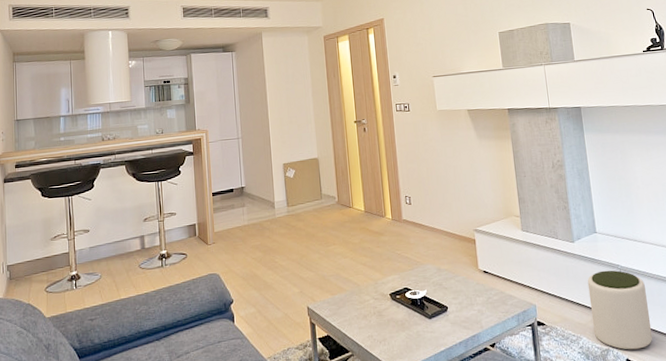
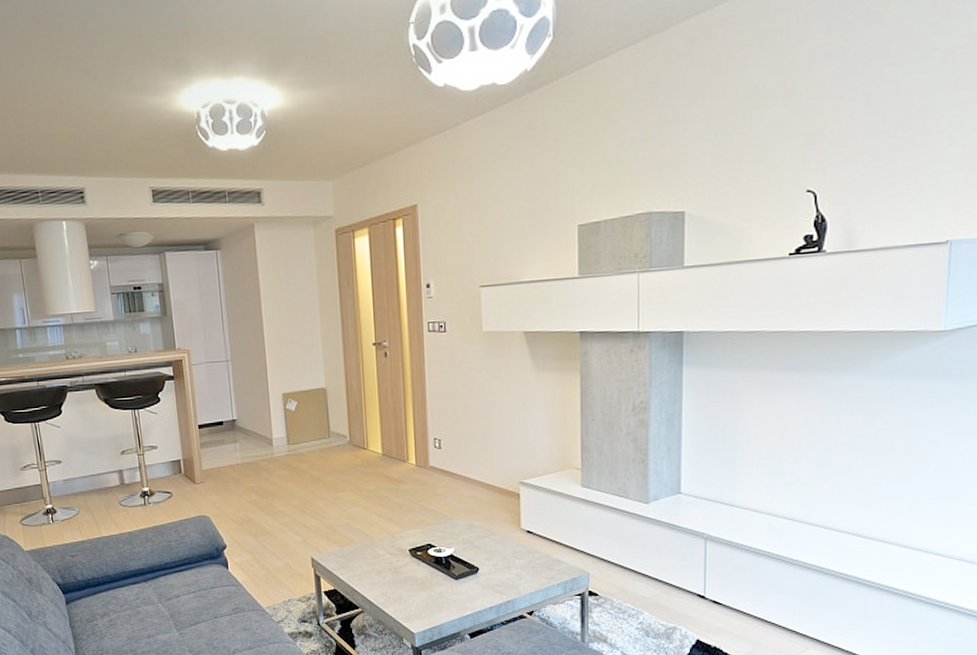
plant pot: present [587,270,653,350] -> none [659,538,736,630]

